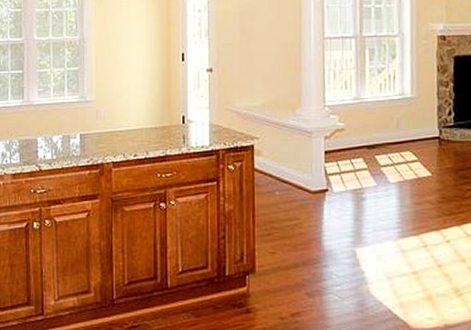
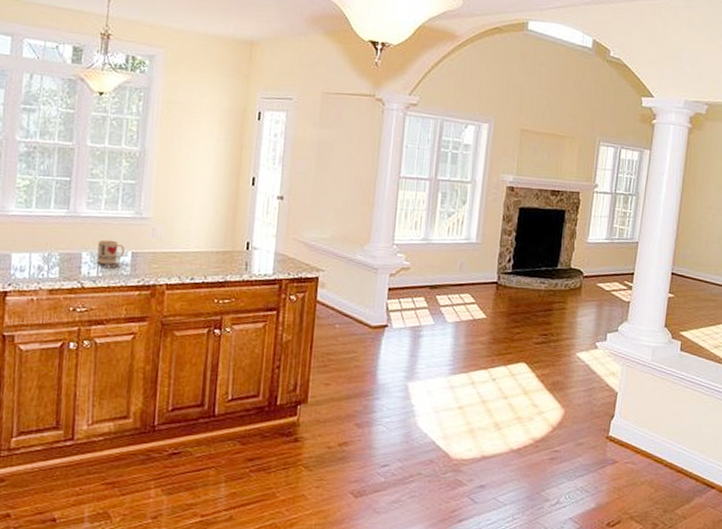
mug: none [50,124,73,147] -> present [96,239,125,264]

